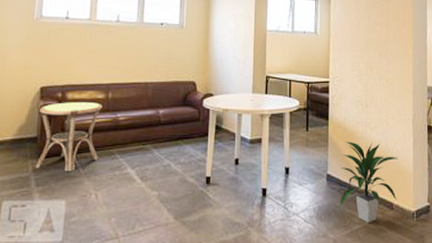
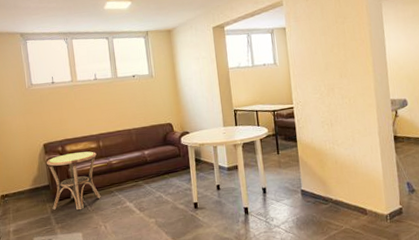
indoor plant: present [340,141,398,223] -> none [313,157,370,229]

